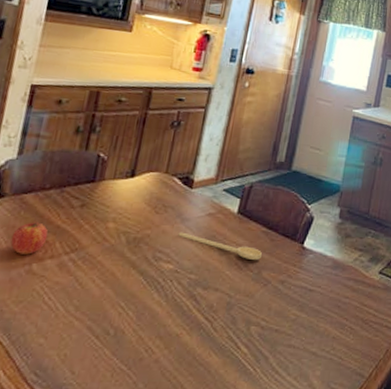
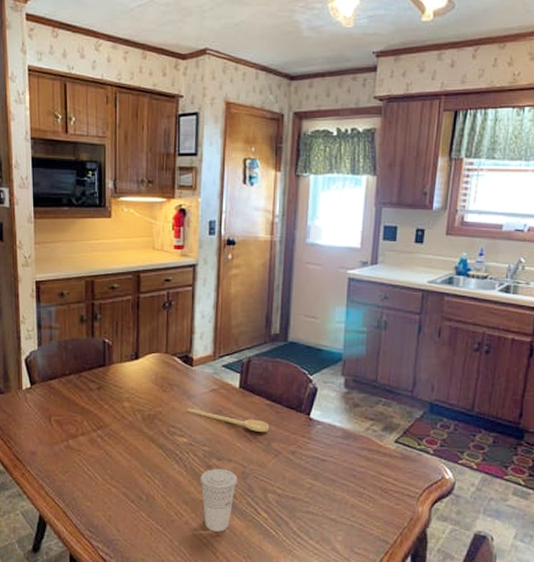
fruit: present [10,222,48,255] -> none [48,404,76,432]
cup: none [177,298,222,370] -> present [200,468,238,532]

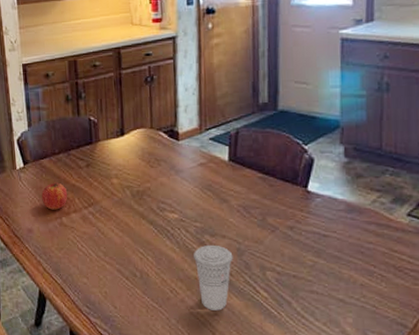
fruit: none [48,404,76,432] -> present [41,182,68,210]
spoon: present [187,408,269,432] -> none [175,183,263,206]

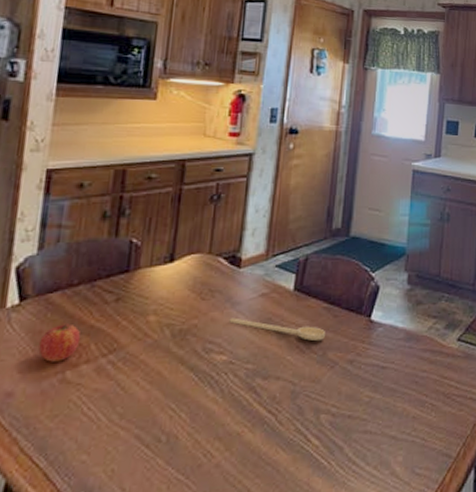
spoon: none [175,183,263,206] -> present [229,317,325,341]
cup: present [194,244,233,311] -> none [239,389,286,473]

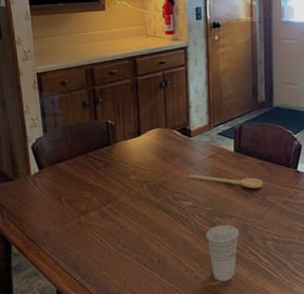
fruit: present [38,323,81,362] -> none [58,184,86,211]
cup: none [239,389,286,473] -> present [206,224,240,282]

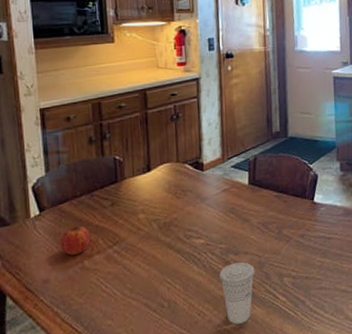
fruit: none [58,184,86,211] -> present [60,225,91,255]
spoon: present [189,174,263,189] -> none [201,210,279,223]

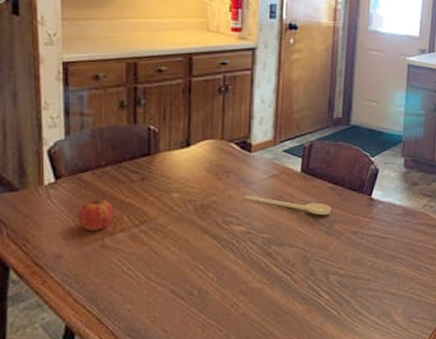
spoon: none [201,210,279,223] -> present [244,195,331,215]
cup: present [219,262,255,325] -> none [259,254,299,320]

